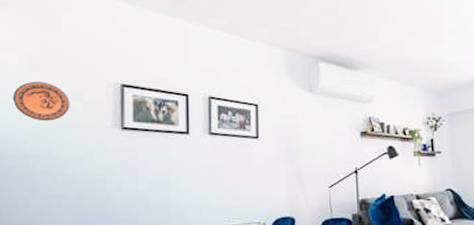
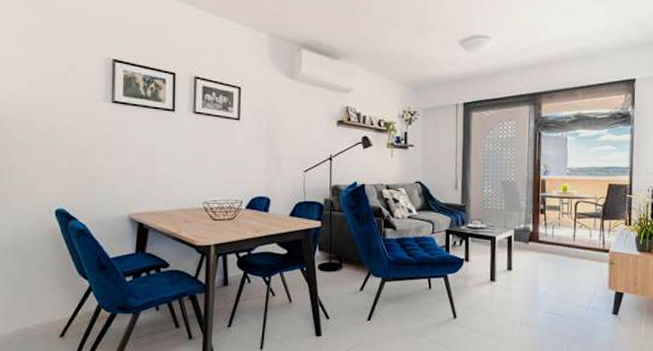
decorative plate: present [12,82,70,121] -> none [12,52,65,91]

